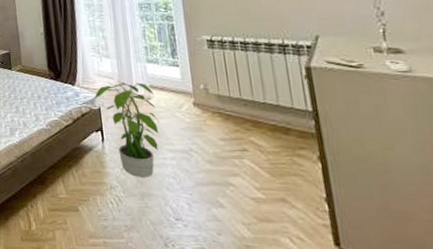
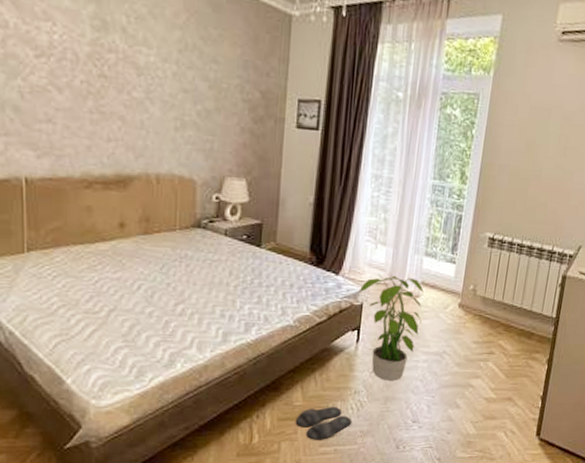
slippers: none [63,199,114,232] -> present [295,406,351,440]

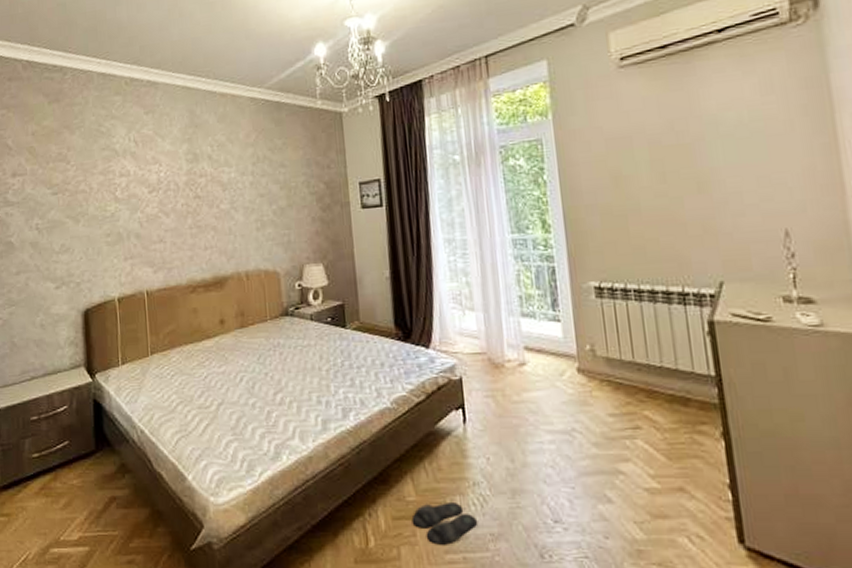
potted plant: present [358,272,424,381] -> none [454,339,537,468]

